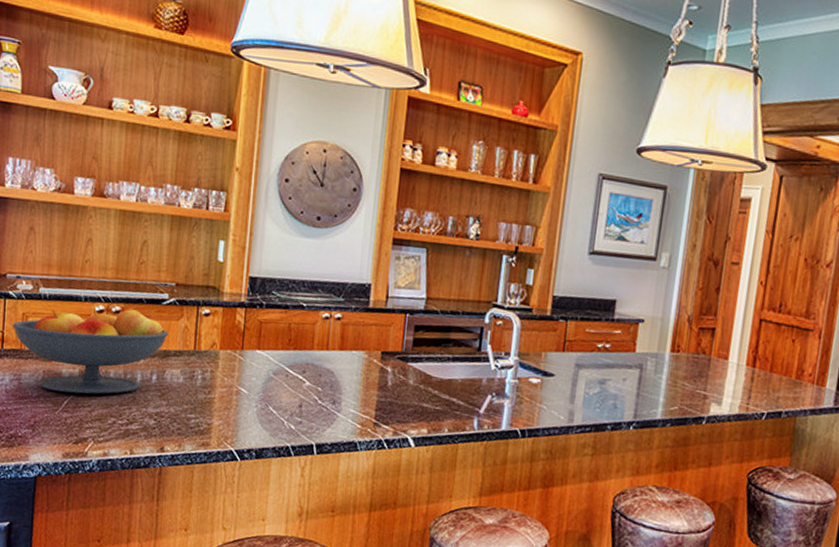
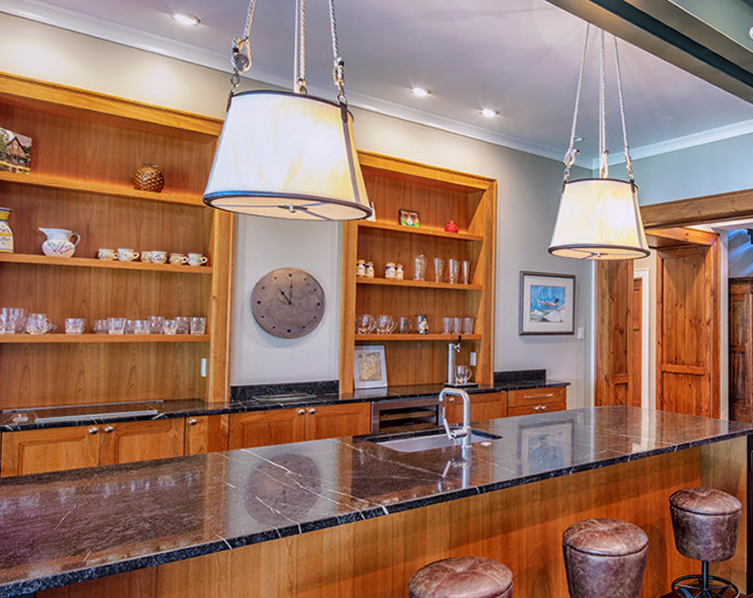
fruit bowl: present [12,309,169,394] -> none [9,426,159,509]

